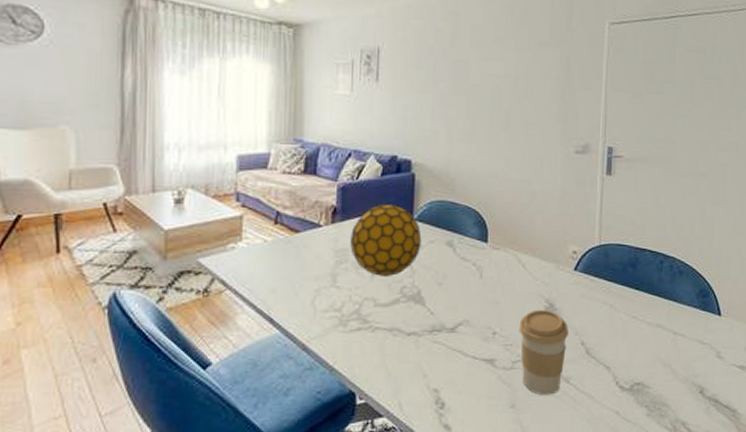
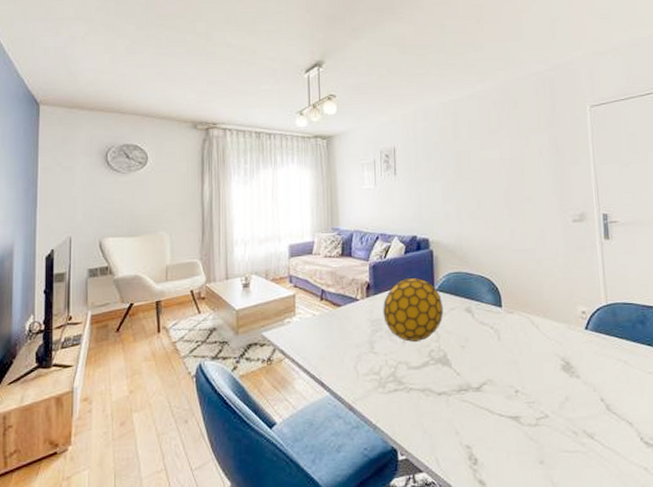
coffee cup: present [519,309,569,395] -> none [539,367,587,452]

